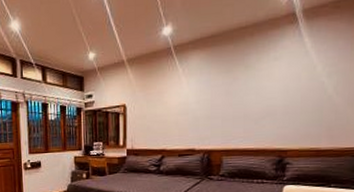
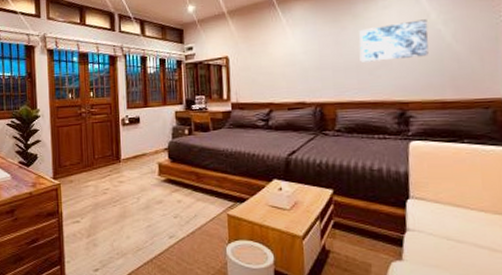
wall art: none [248,71,313,112] -> present [359,19,429,62]

